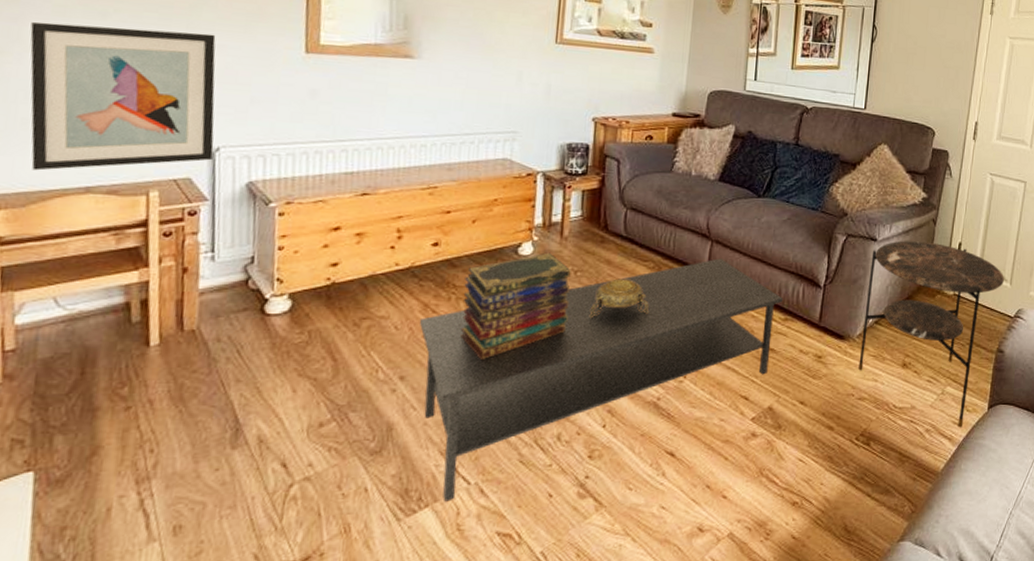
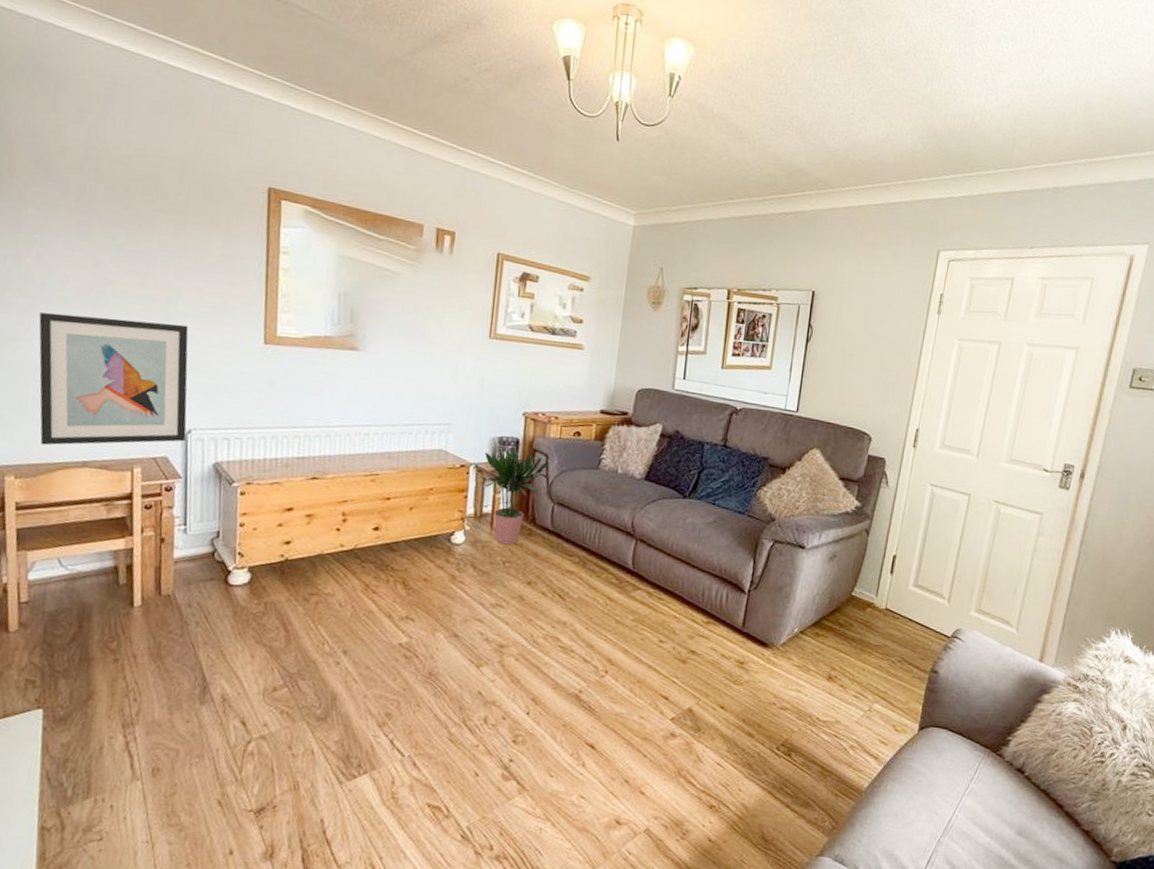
coffee table: present [419,258,784,502] -> none [360,557,707,771]
book stack: present [460,252,571,359] -> none [397,542,500,640]
potted plant: none [553,154,621,253] -> present [484,447,550,545]
decorative bowl: present [590,278,649,317] -> none [517,571,573,608]
side table: present [858,241,1004,428] -> none [781,550,942,748]

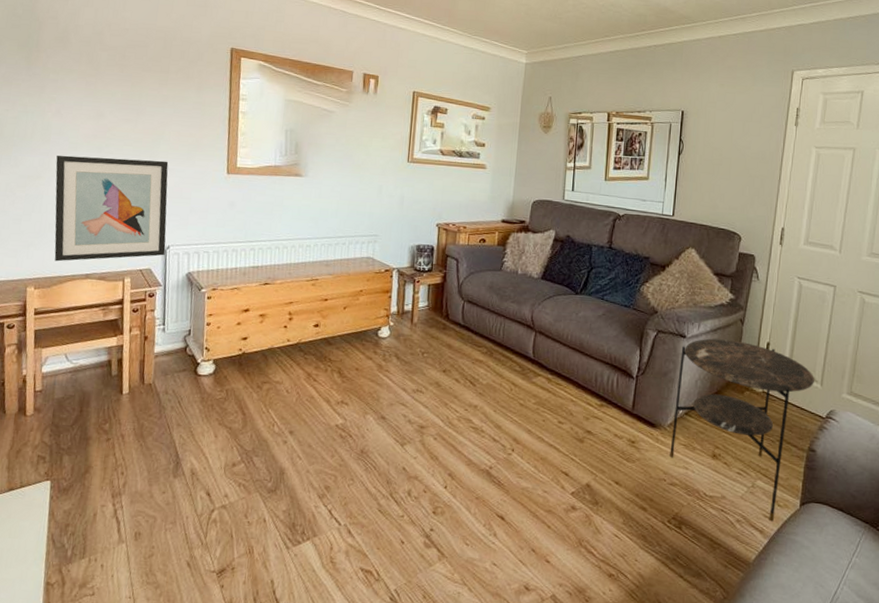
potted plant: present [484,447,550,545] -> none [405,254,460,338]
side table: none [781,550,942,748] -> present [670,338,814,522]

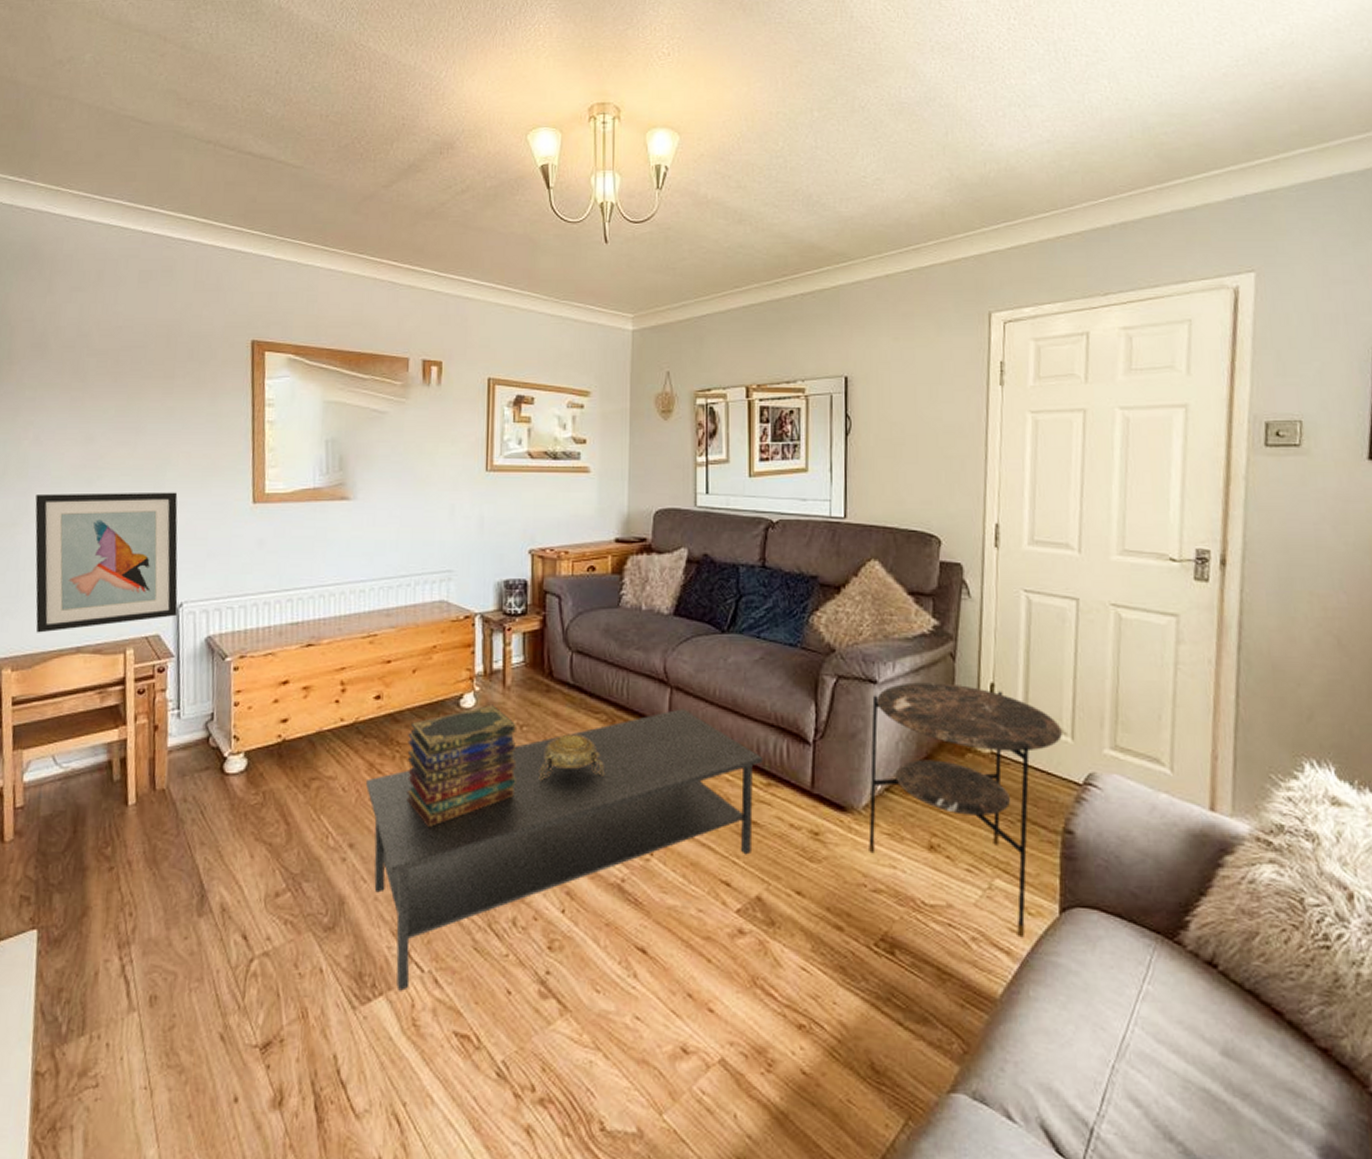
coffee table: none [304,347,599,538] -> present [365,708,764,991]
book stack: none [334,336,419,422] -> present [407,704,517,827]
decorative bowl: none [435,361,483,393] -> present [540,734,604,780]

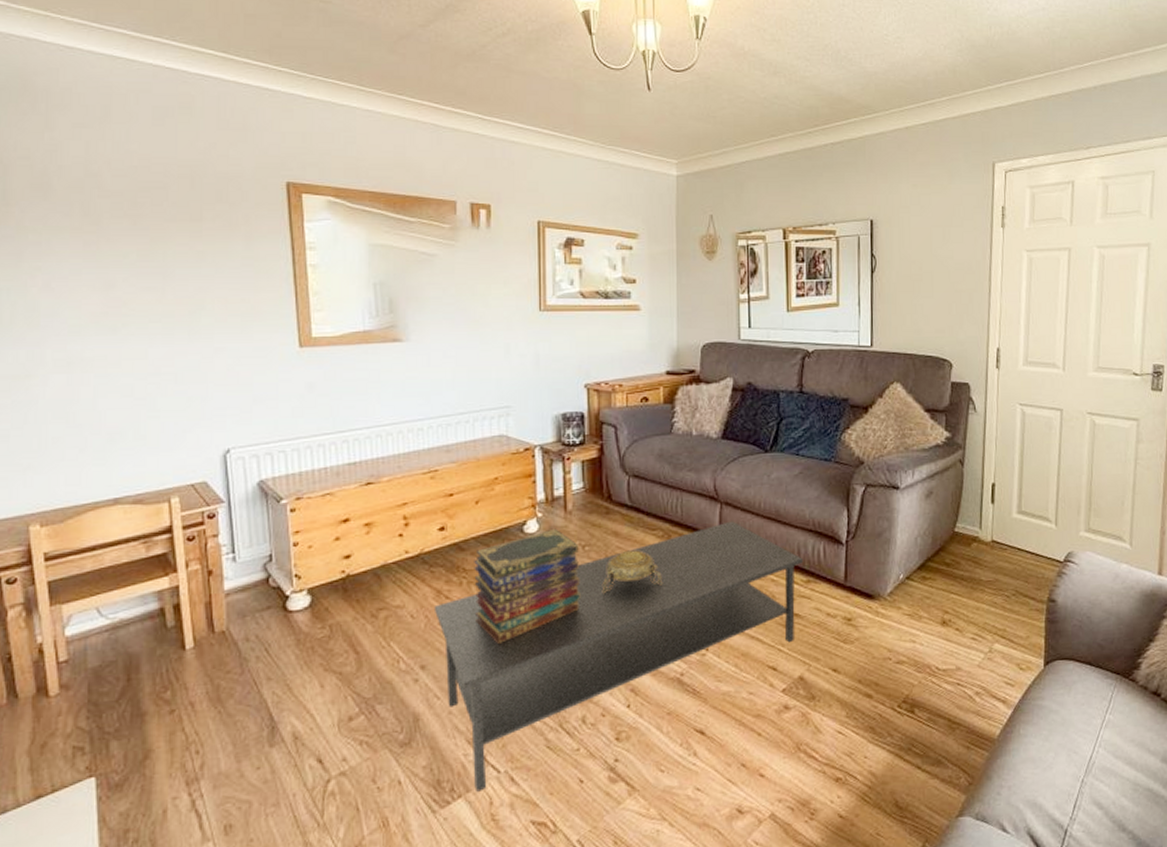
wall art: present [35,492,178,633] -> none [52,338,224,487]
side table: present [869,682,1062,938] -> none [893,485,1048,689]

